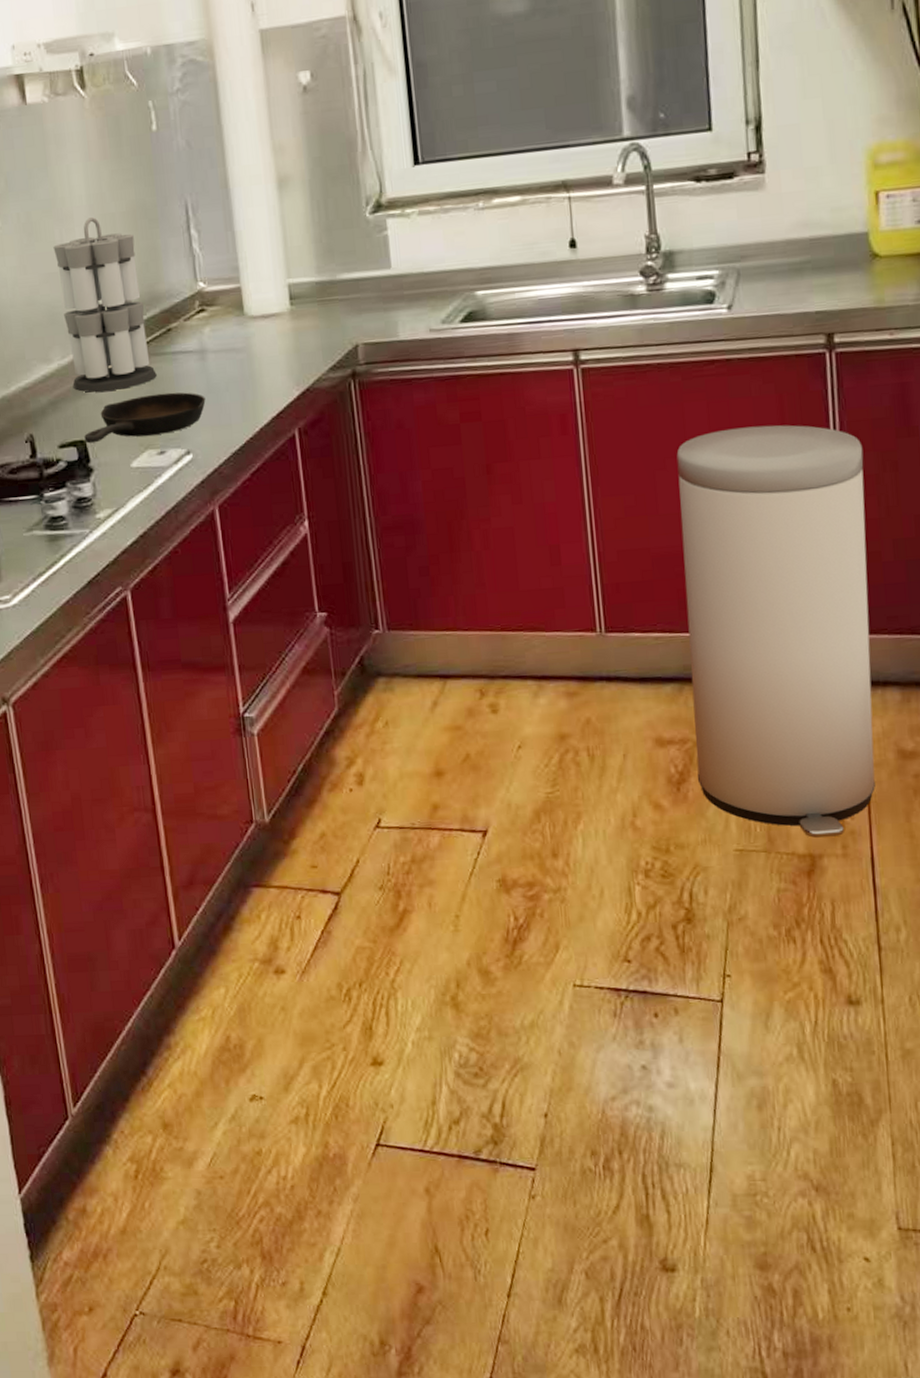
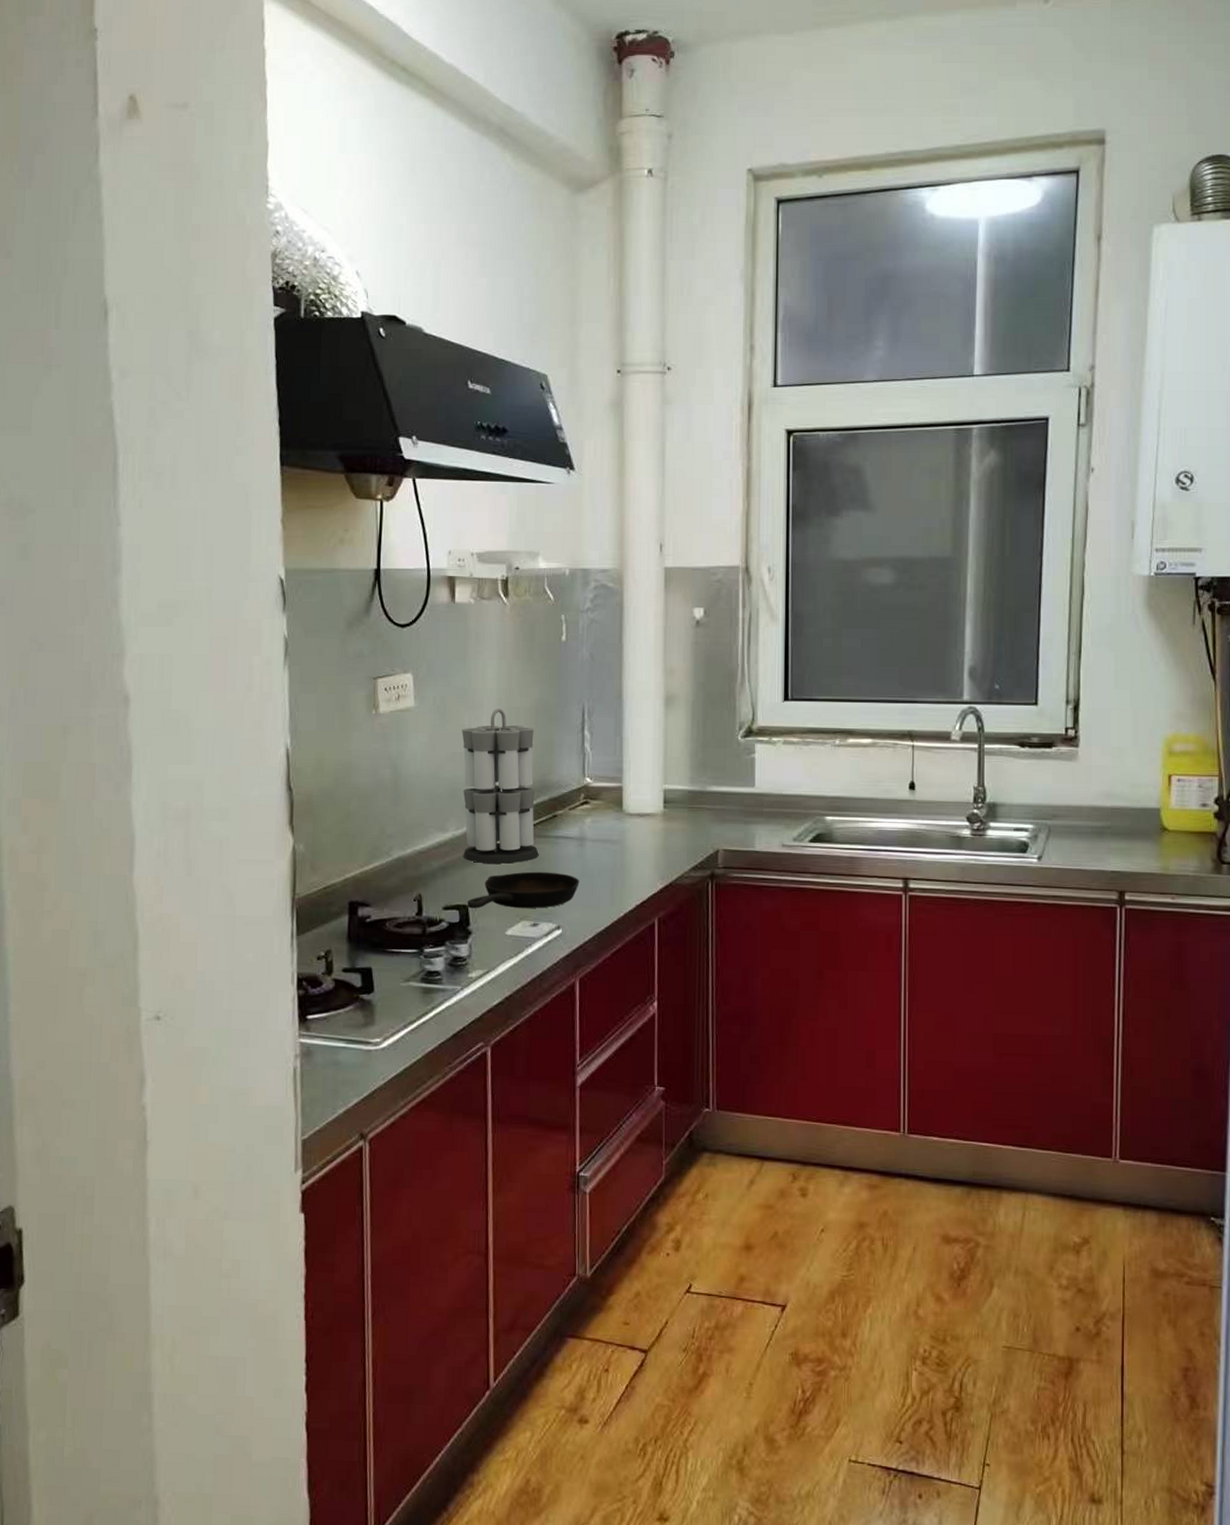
pedal bin: present [676,425,875,838] -> none [977,964,1142,1343]

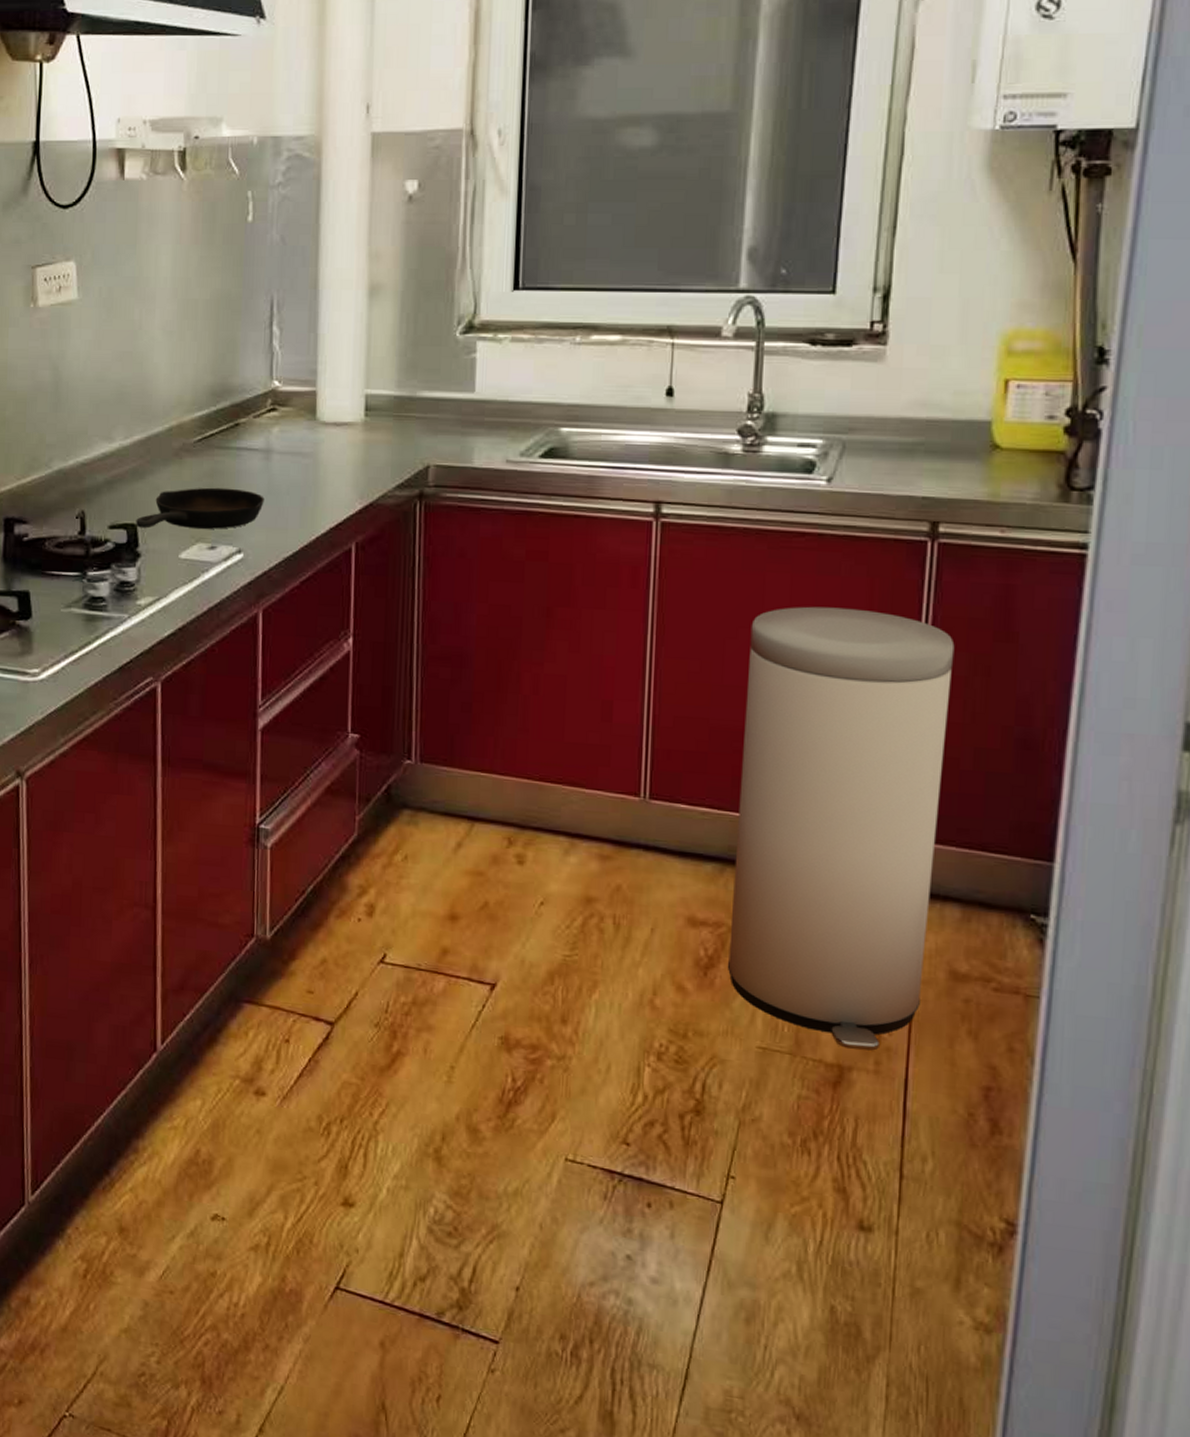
spice rack: present [462,709,539,864] -> none [131,301,218,478]
pedal bin: none [977,964,1142,1343] -> present [728,606,955,1051]

